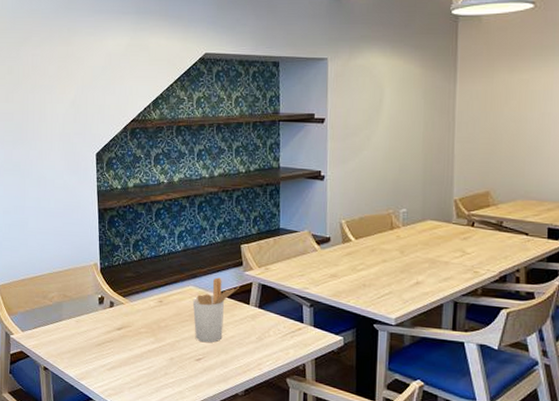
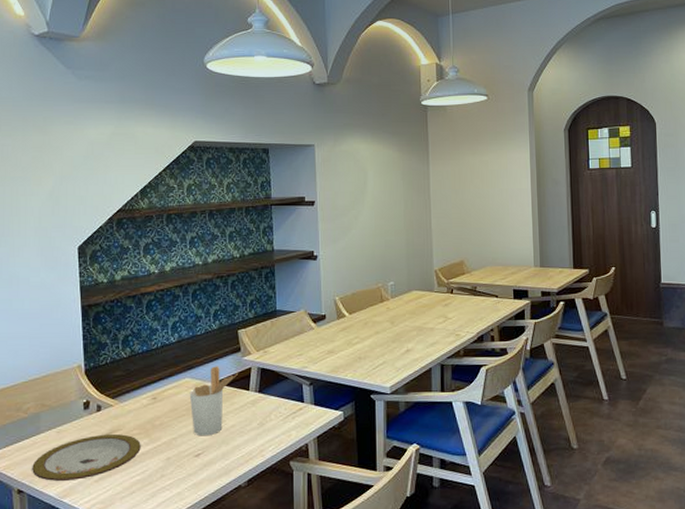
plate: none [55,328,148,366] -> present [32,433,141,481]

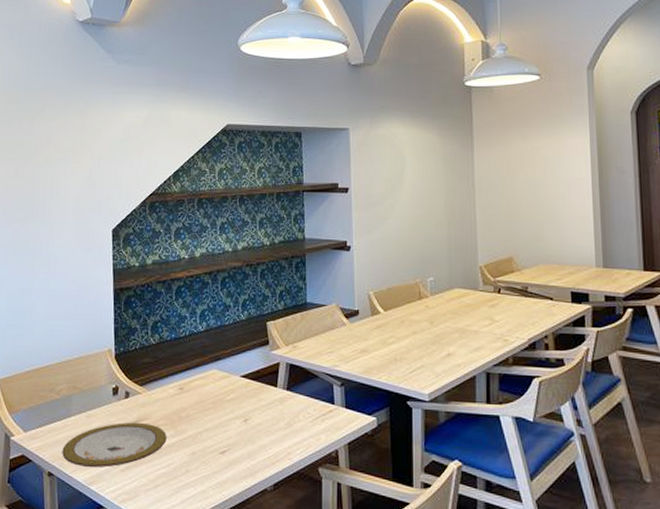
utensil holder: present [189,366,239,436] -> none [216,358,267,433]

